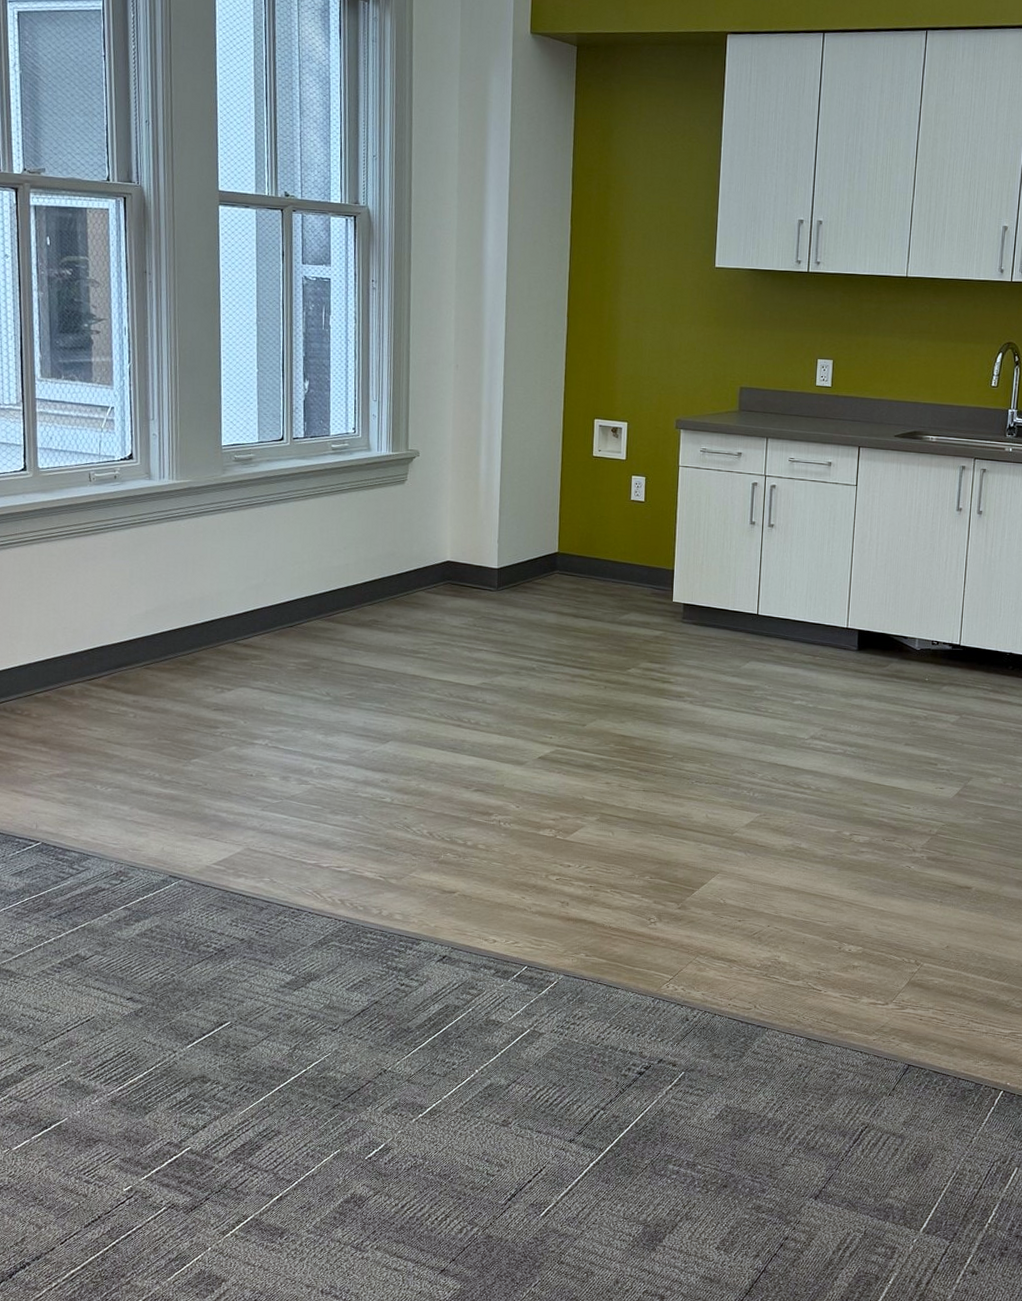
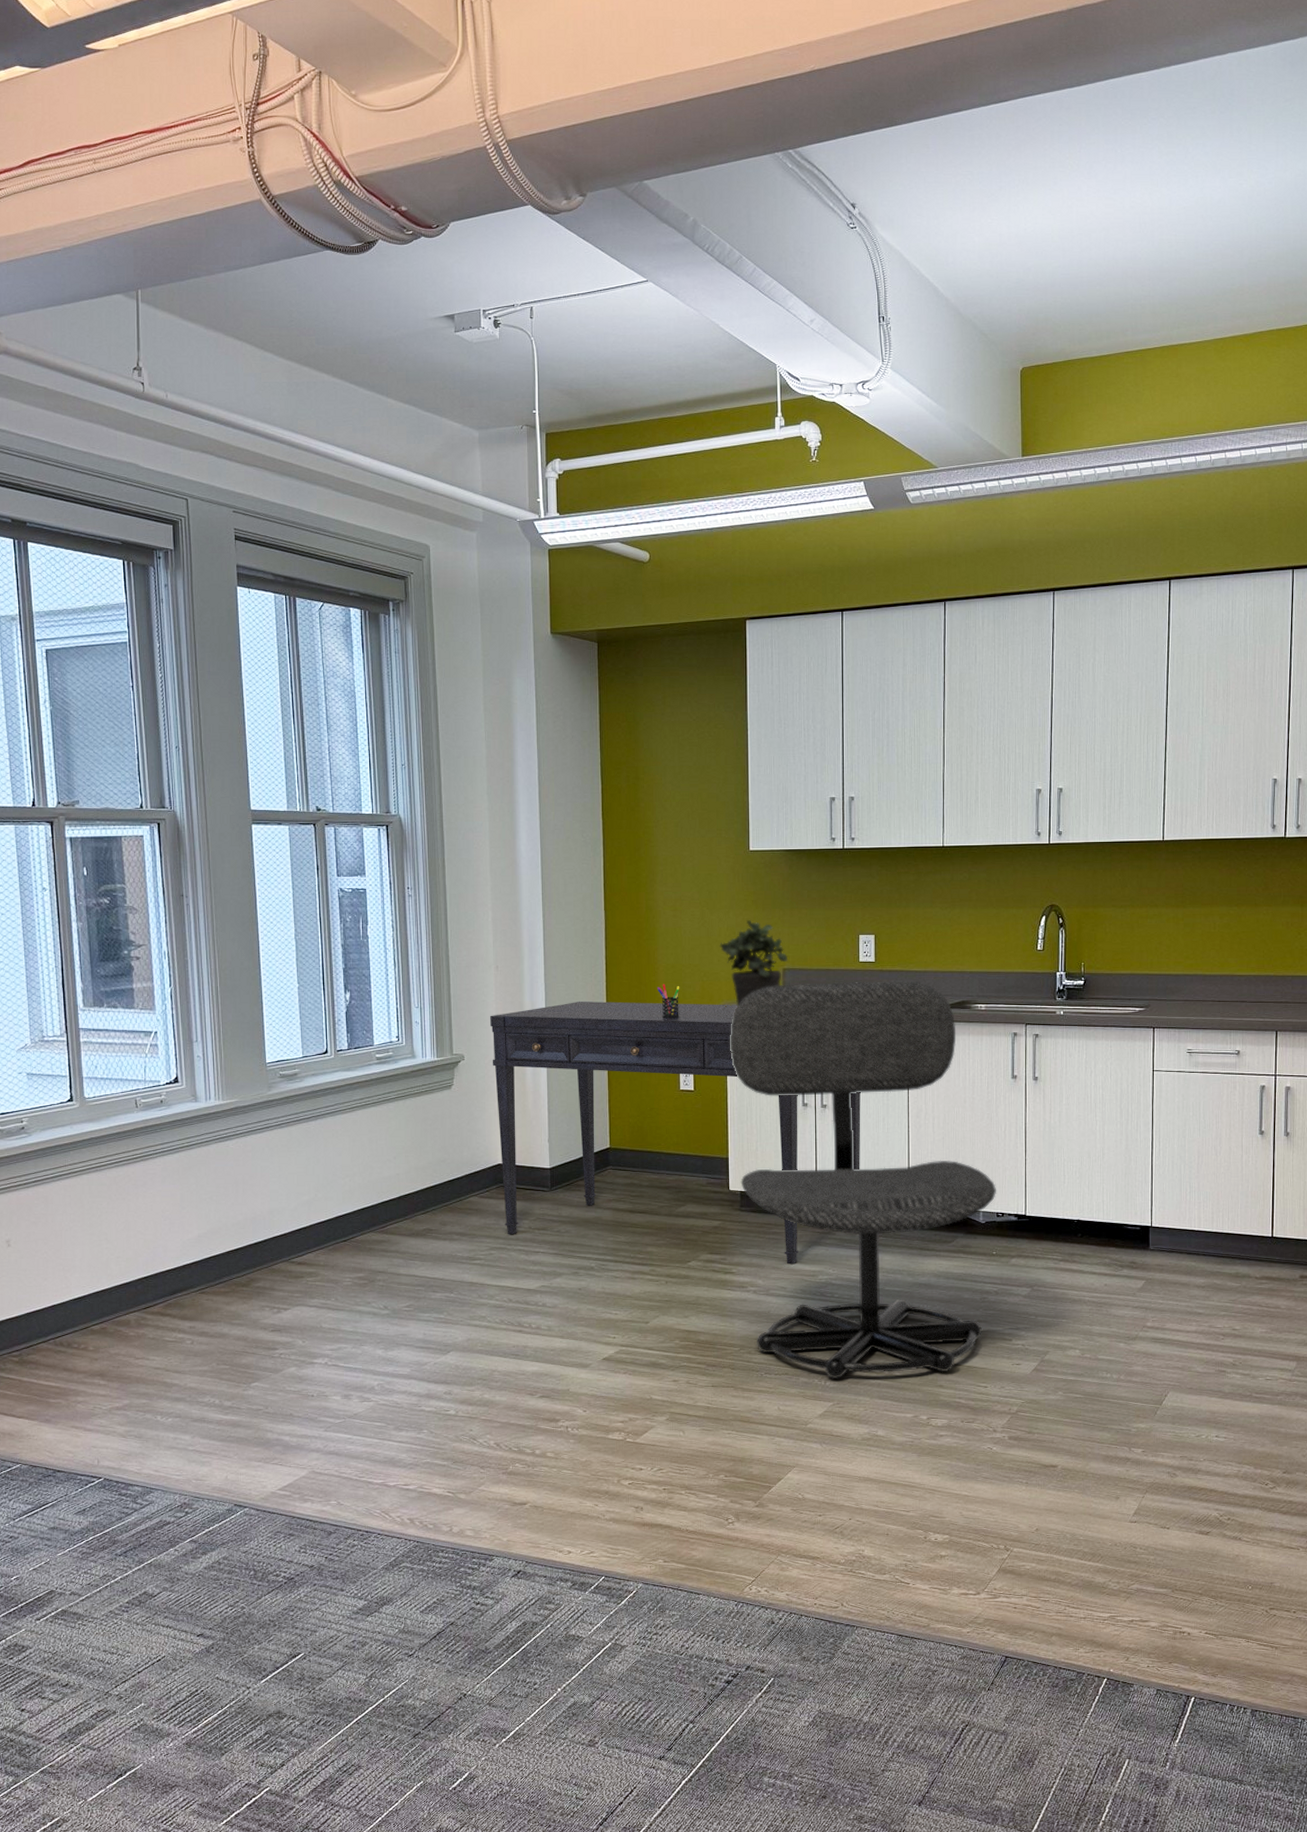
desk: none [446,405,808,678] -> present [490,1001,861,1265]
pen holder: none [614,394,637,430] -> present [656,984,680,1019]
potted plant: none [678,336,746,422] -> present [719,919,789,1007]
office chair: none [682,403,934,792] -> present [730,980,997,1379]

